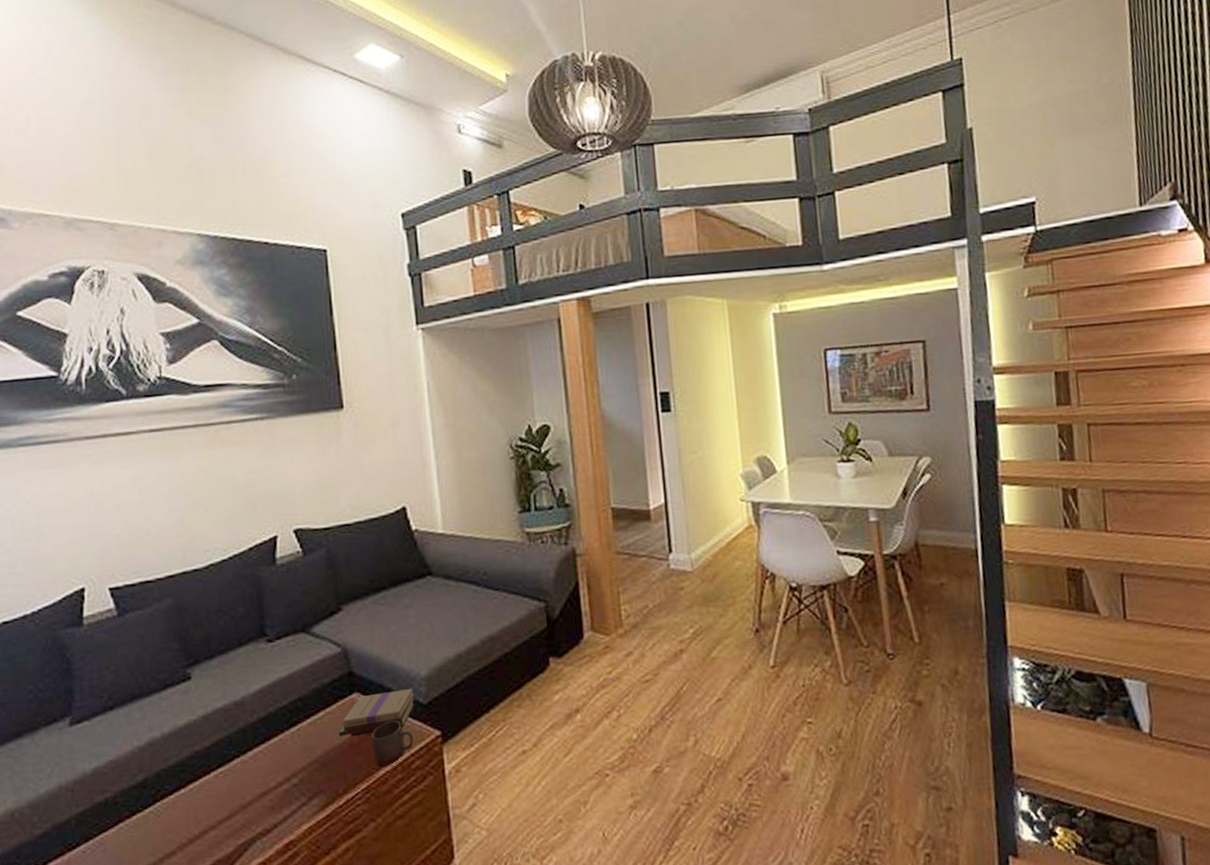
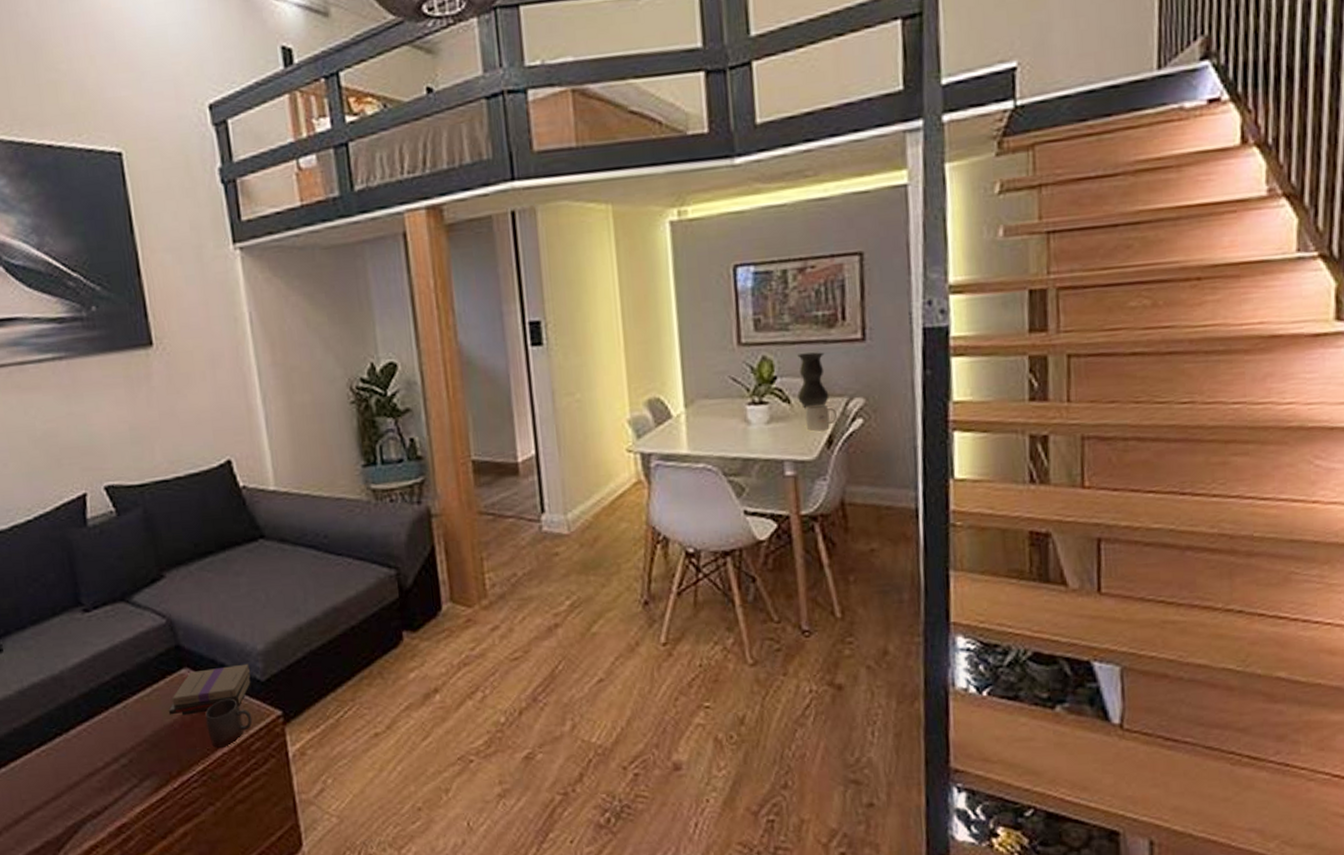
vase: none [876,419,903,466] -> present [797,352,829,409]
mug: none [883,462,910,485] -> present [804,404,838,432]

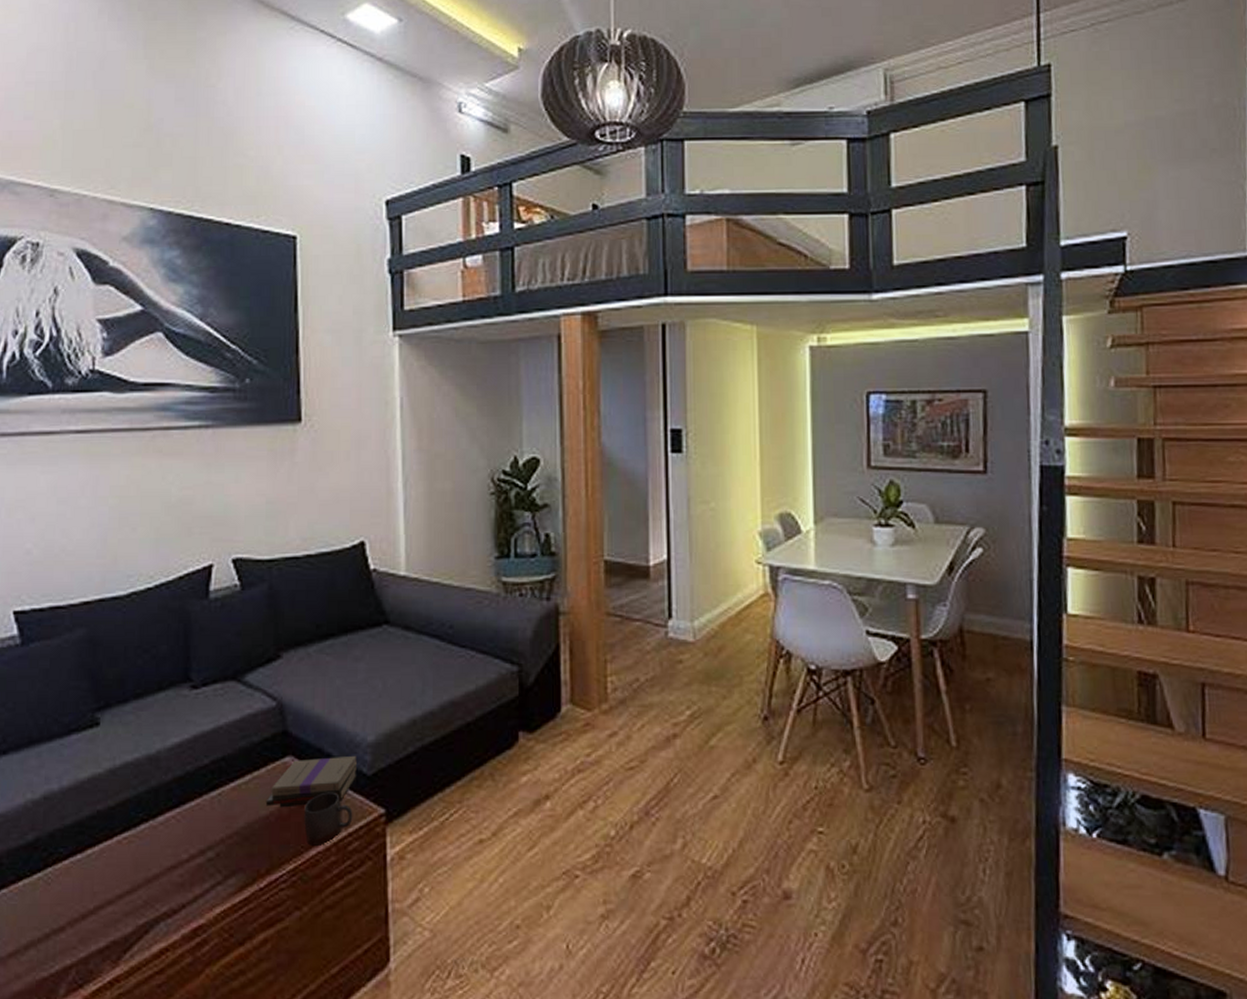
vase: present [797,352,829,409] -> none [922,481,952,535]
mug: present [804,404,838,432] -> none [928,530,959,557]

